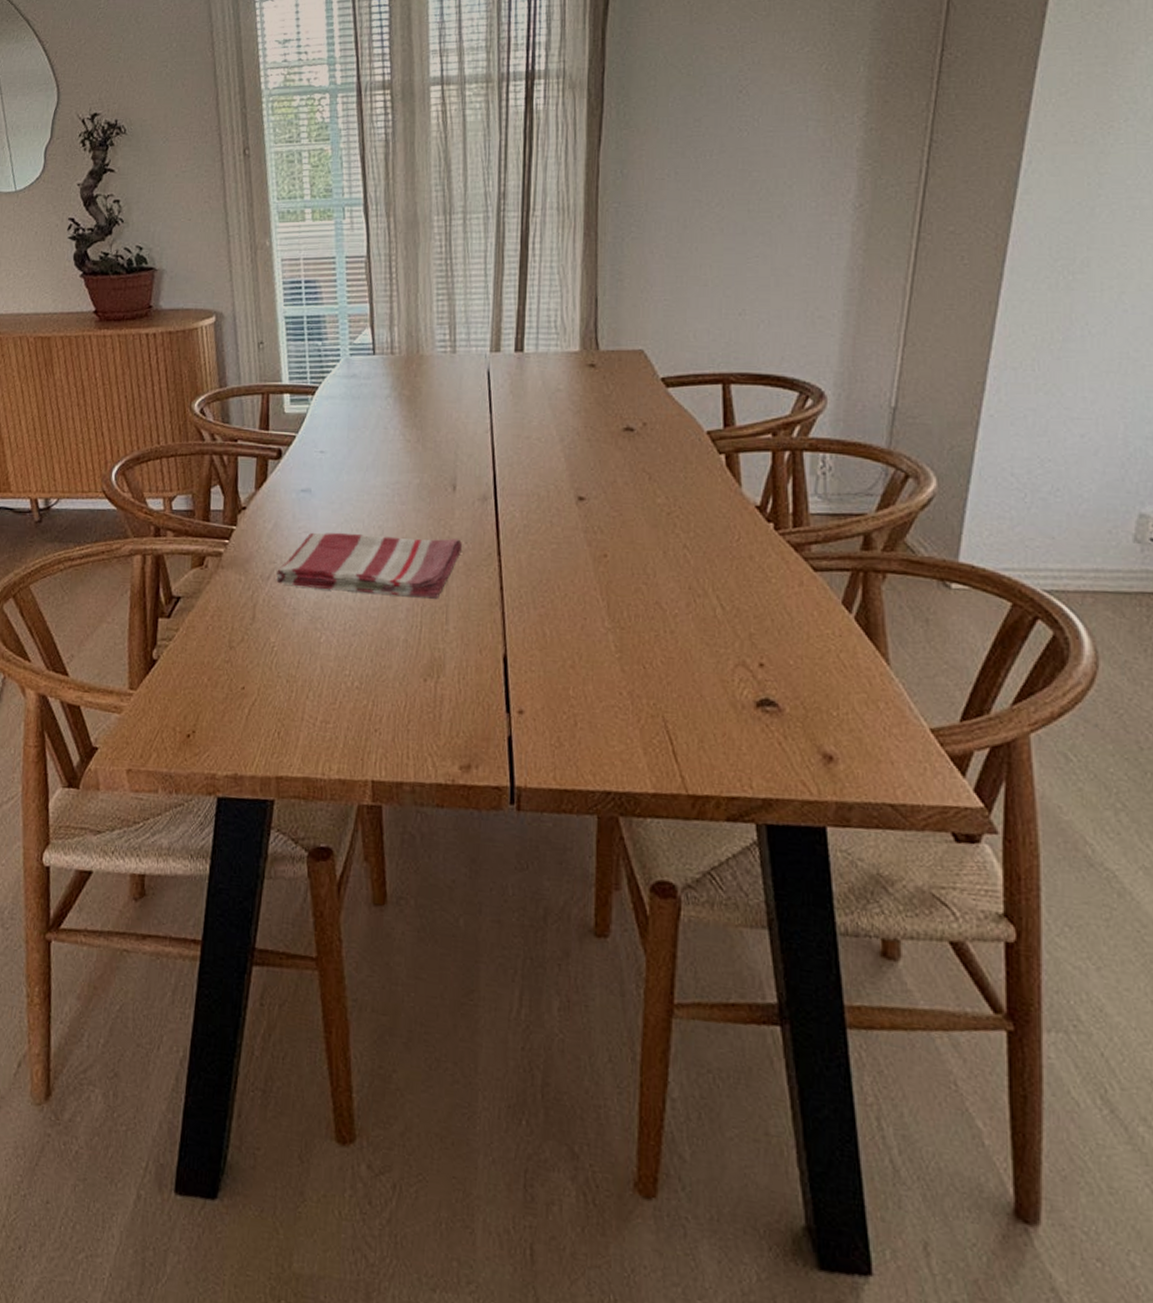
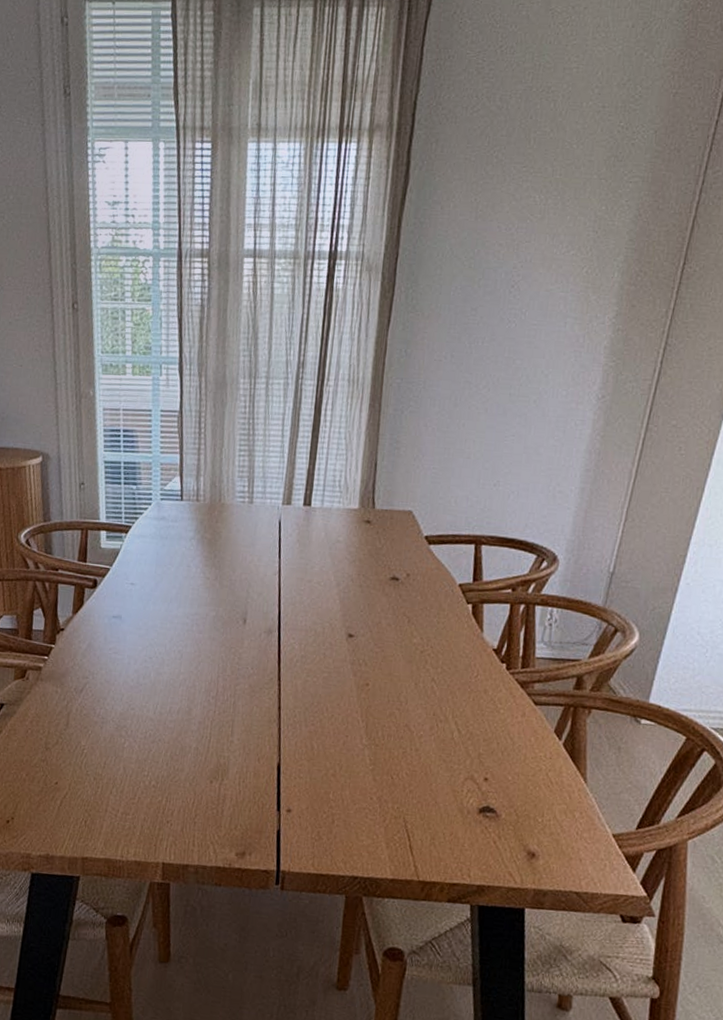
dish towel: present [276,532,462,599] -> none [88,653,249,715]

